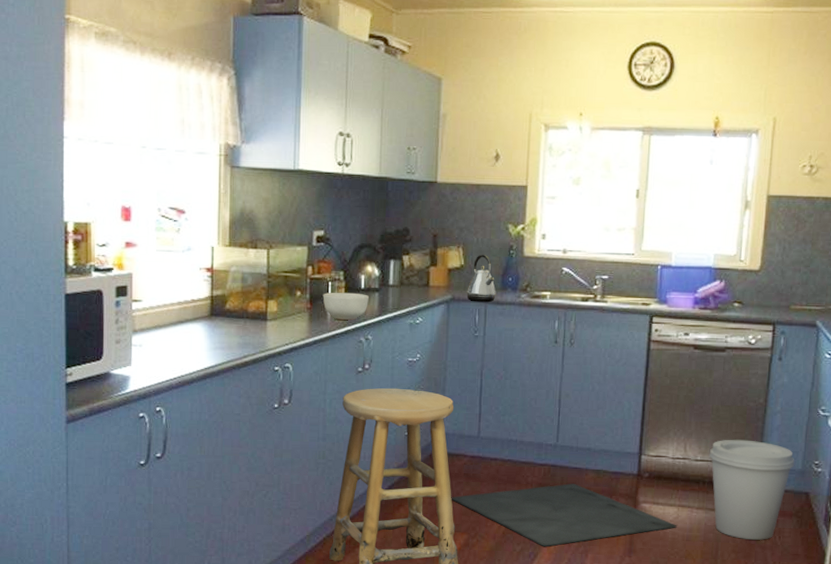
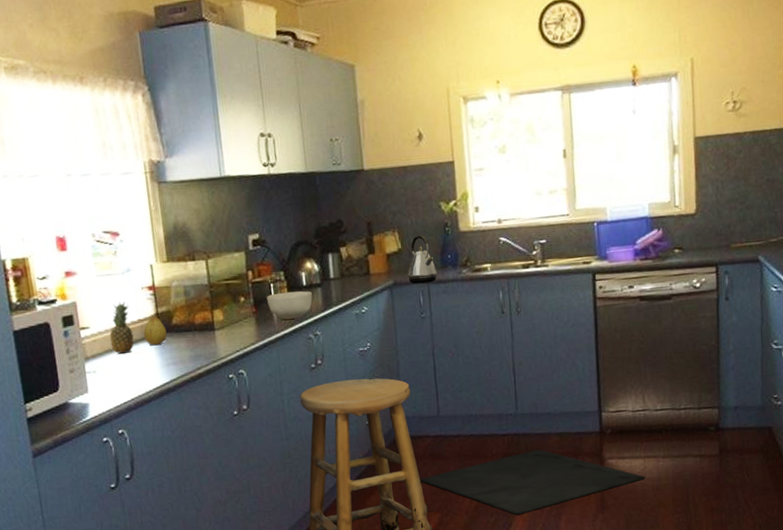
fruit: none [161,279,185,331] -> present [109,301,134,354]
fruit: none [195,294,218,327] -> present [143,312,167,345]
coffee cup: present [709,439,795,540] -> none [668,383,754,481]

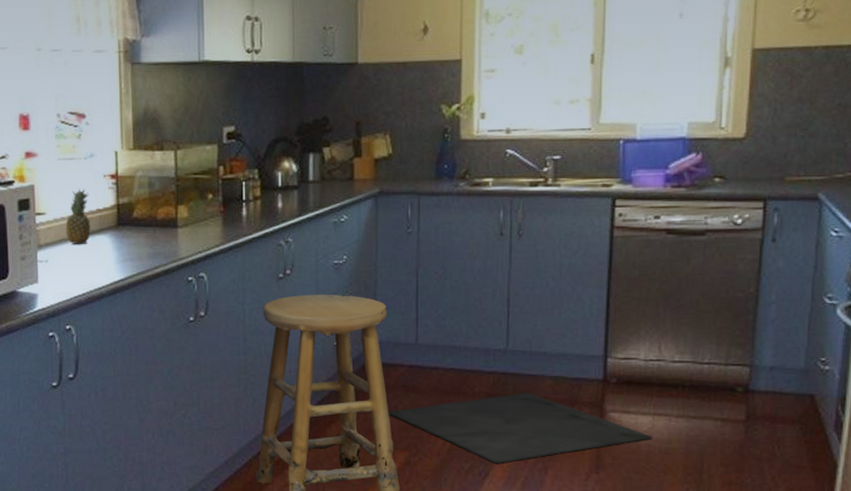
fruit: present [143,312,167,345] -> none [102,202,126,238]
bowl: present [266,290,313,320] -> none [236,192,288,223]
kettle: present [407,235,437,284] -> none [396,140,430,195]

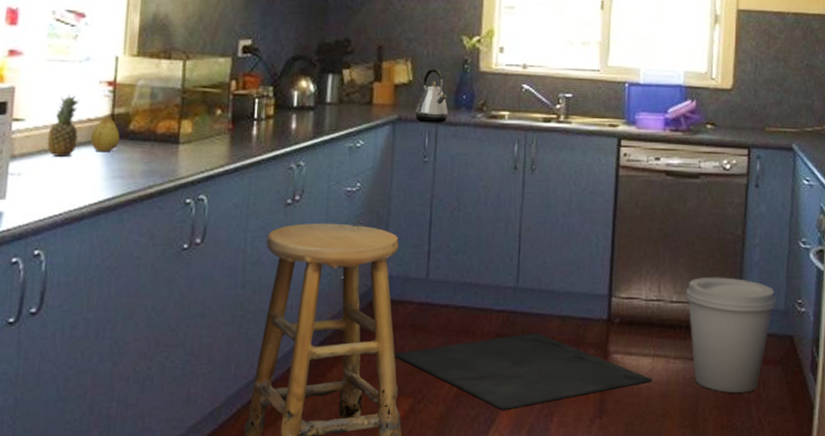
fruit: none [102,202,126,238] -> present [91,112,120,151]
kettle: none [396,140,430,195] -> present [415,68,449,124]
coffee cup: none [689,336,796,451] -> present [685,277,777,393]

